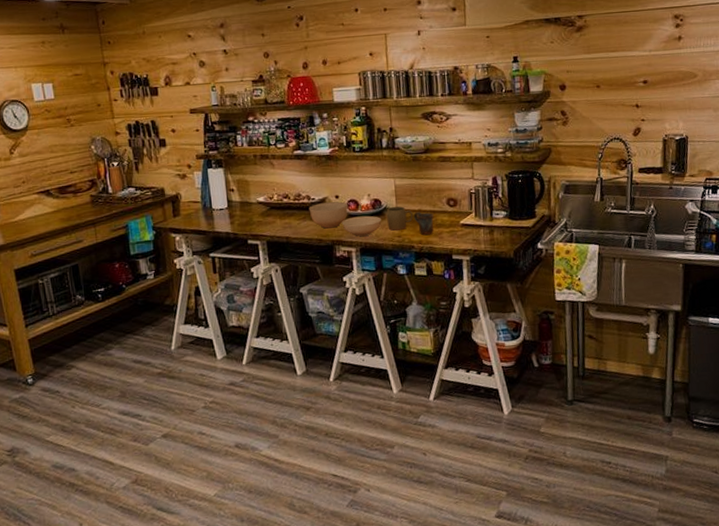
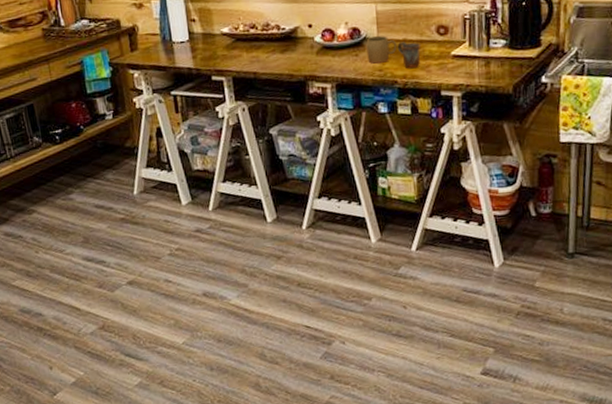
bowl: present [309,201,349,229] -> none [278,31,323,63]
bowl: present [342,215,382,236] -> none [315,47,360,71]

